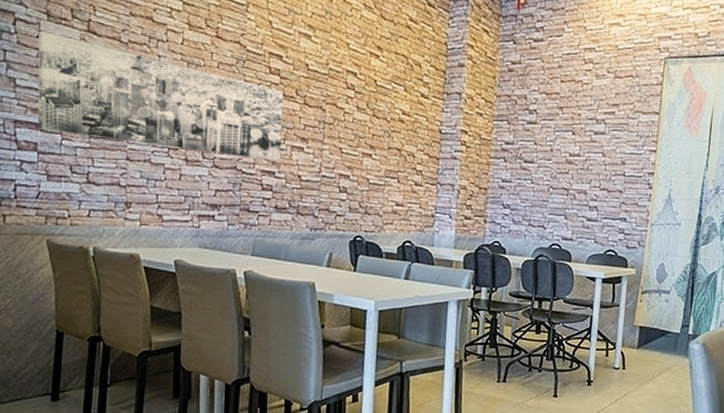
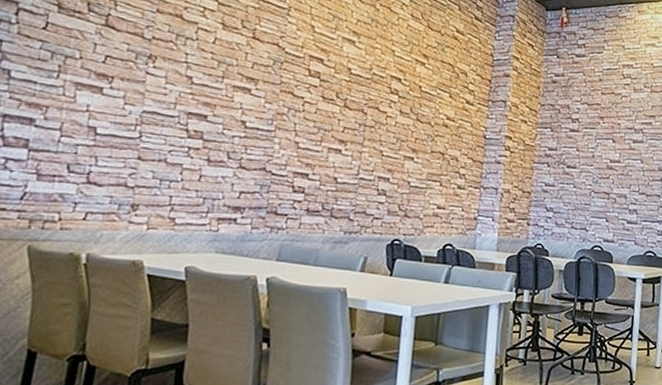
wall art: present [38,30,283,161] -> none [33,22,323,163]

